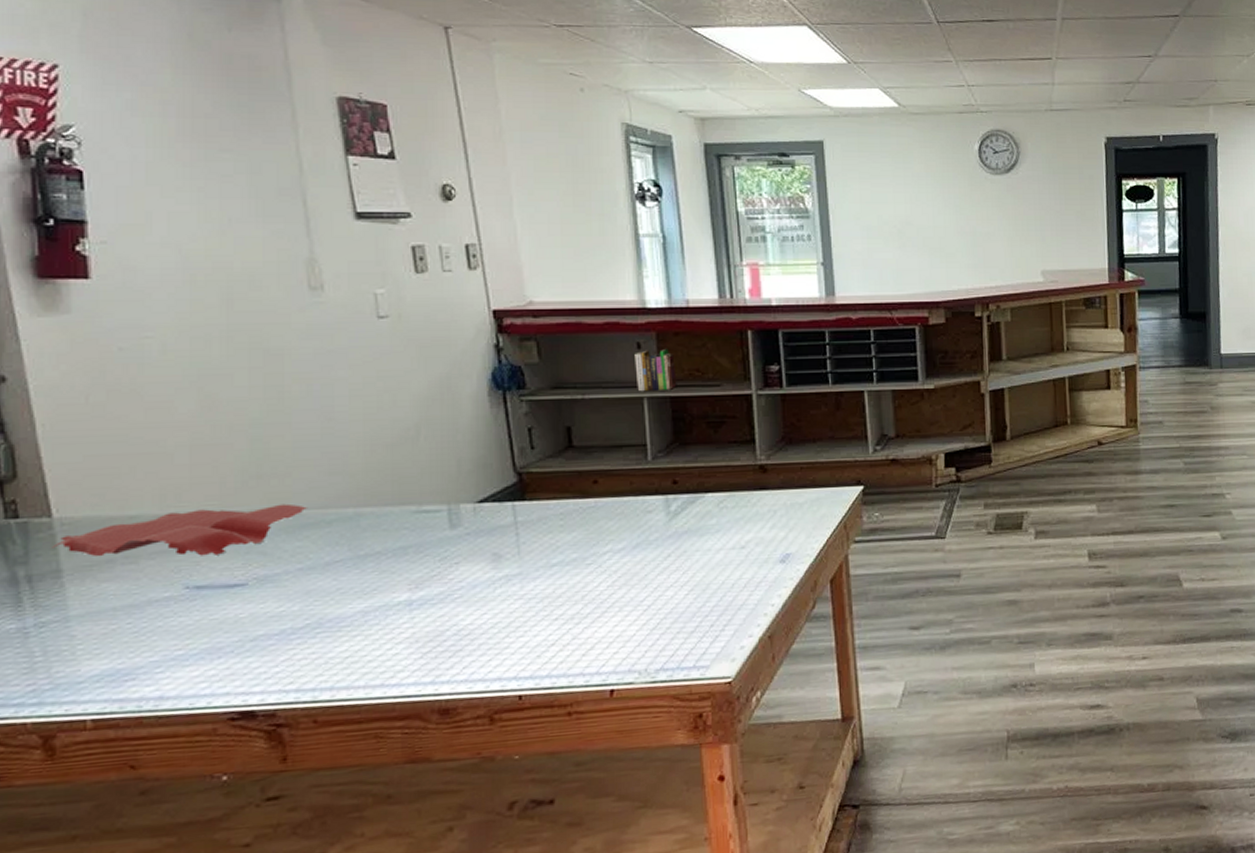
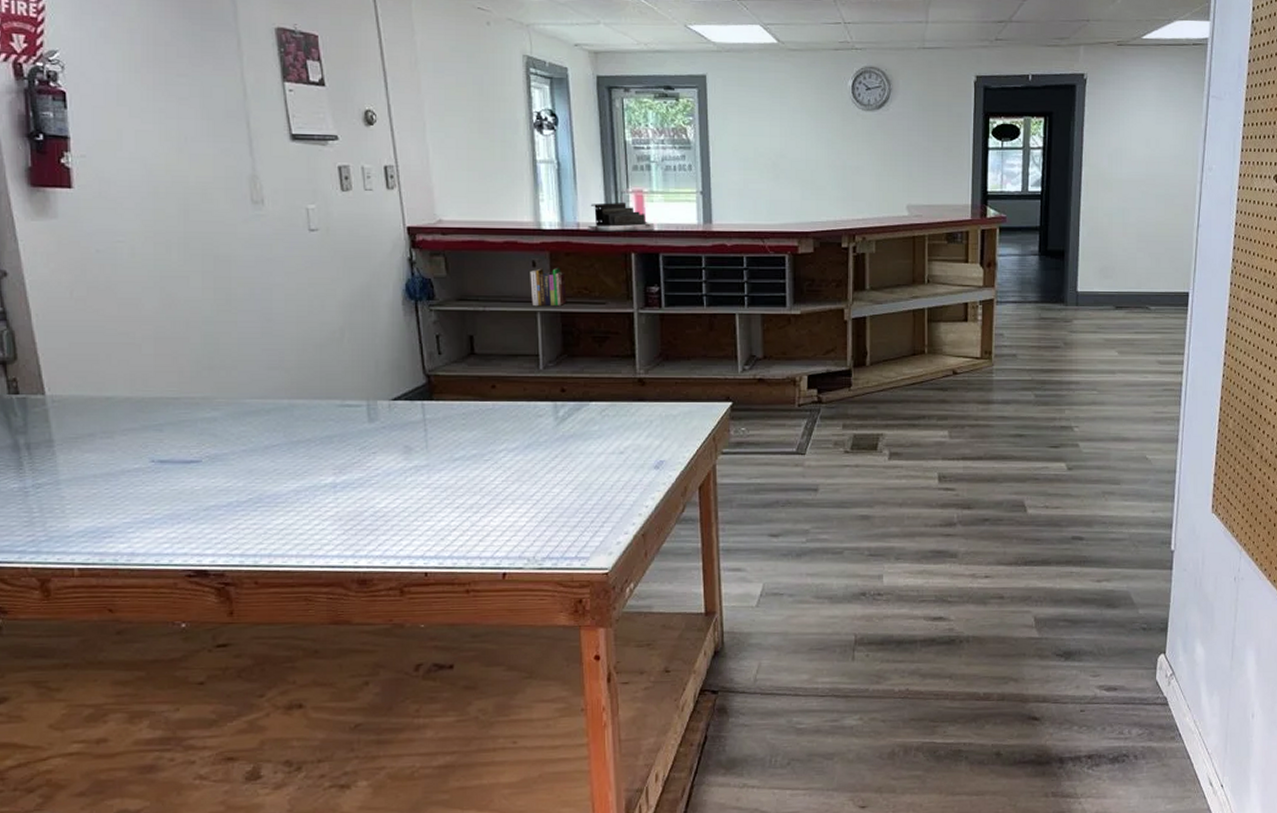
fabric swatch: present [50,503,308,557] -> none [44,393,251,435]
desk organizer: none [698,276,773,309] -> present [587,202,655,232]

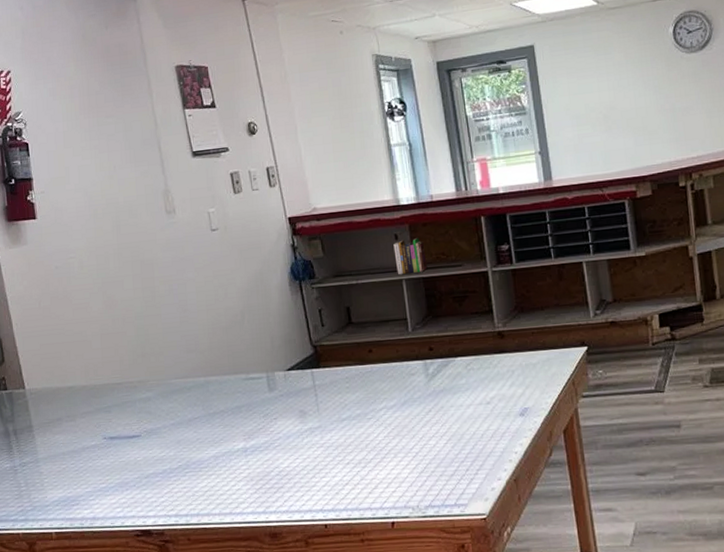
desk organizer: present [587,202,655,232] -> none [440,171,500,202]

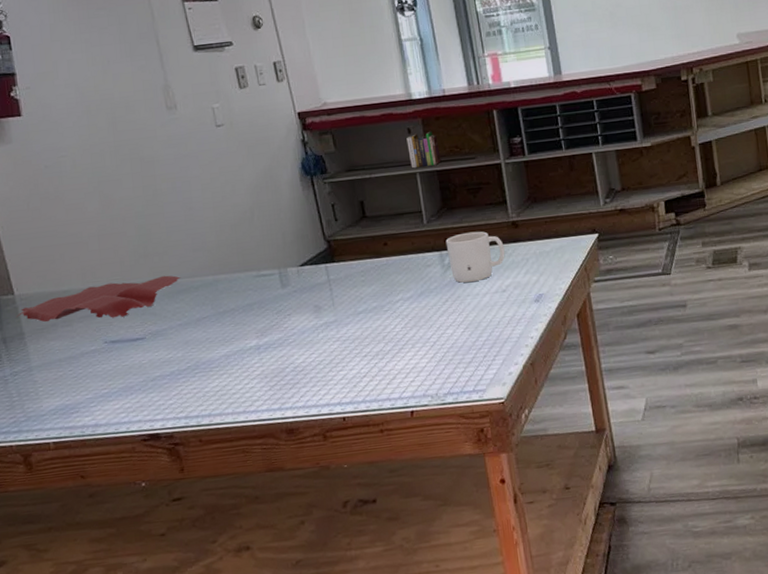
fabric swatch: none [25,375,175,417] -> present [15,275,181,322]
mug: none [430,340,490,393] -> present [445,231,505,283]

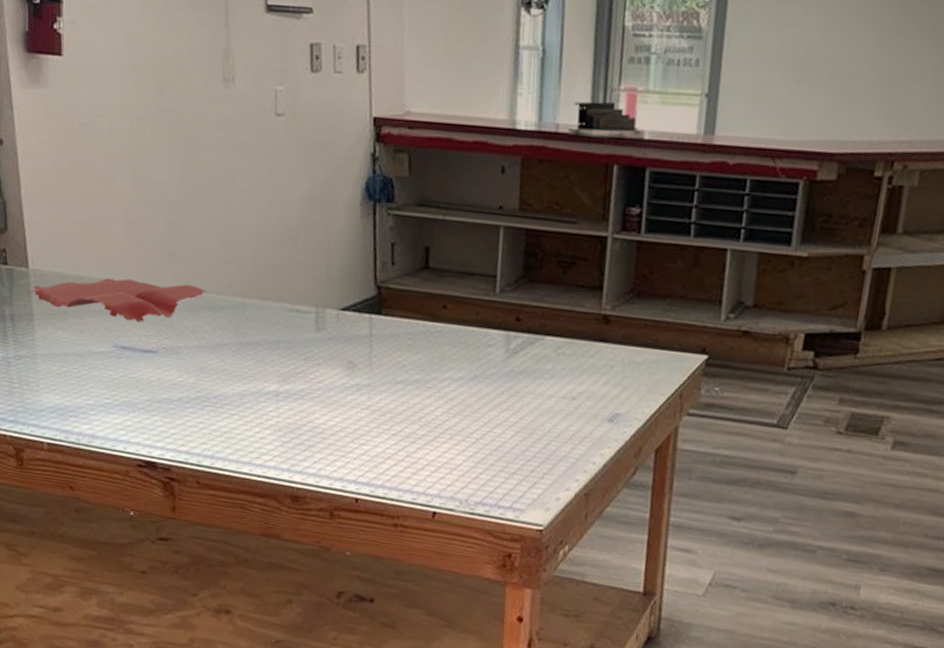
books: present [406,130,442,169] -> none [495,175,537,221]
mug: present [445,231,505,283] -> none [515,315,587,379]
desk organizer: none [452,65,511,96] -> present [567,101,646,139]

